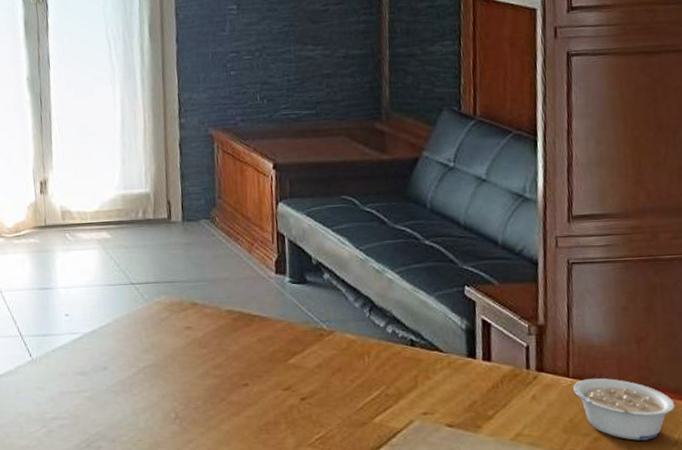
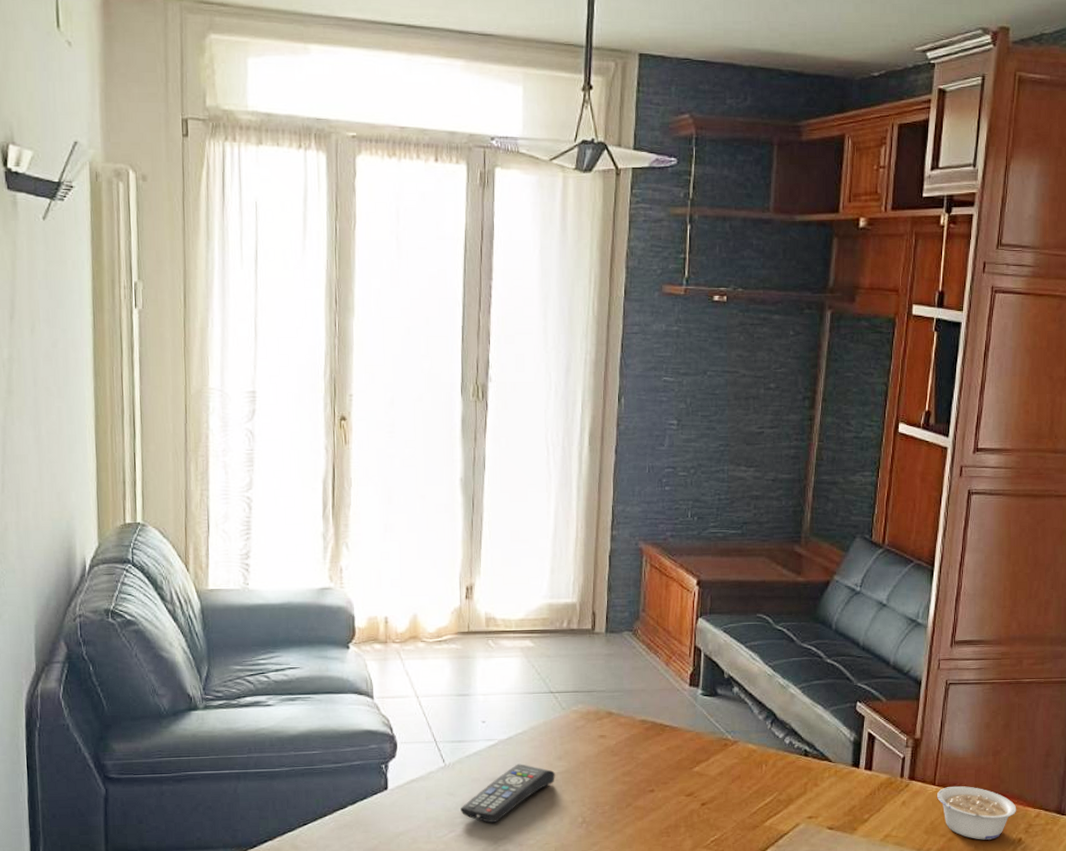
remote control: none [50,357,143,418] -> present [460,764,555,823]

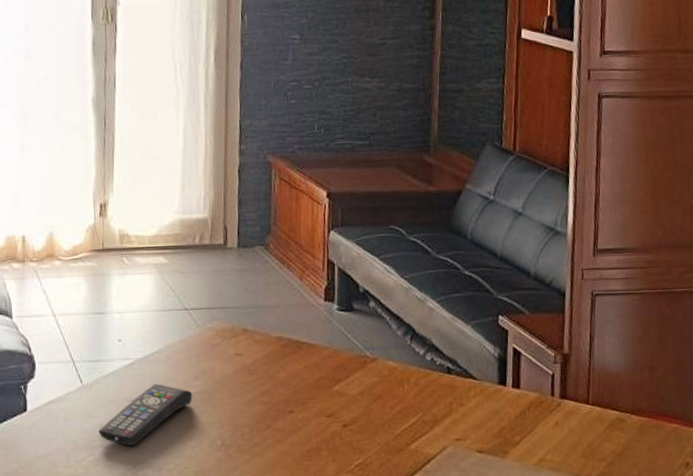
legume: present [937,786,1017,840] -> none [592,405,681,465]

